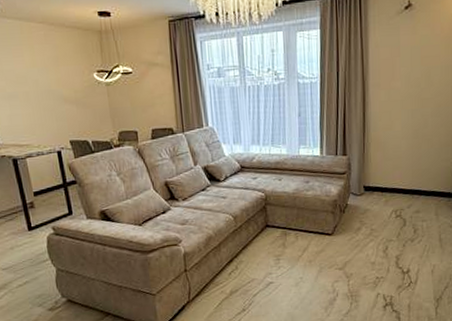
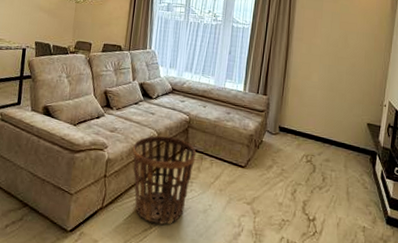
basket: none [209,218,279,306] -> present [132,135,196,225]

